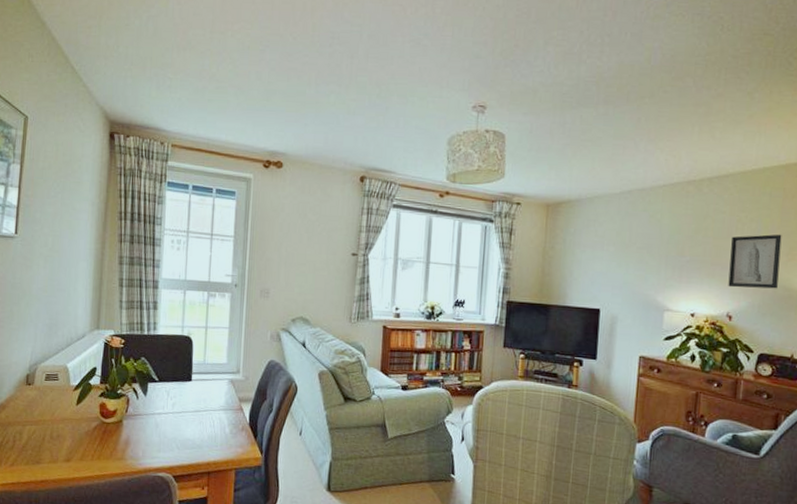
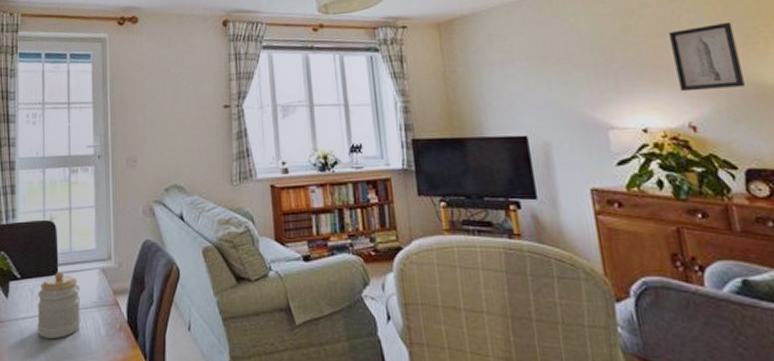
jar: none [170,378,210,432] -> present [37,271,80,338]

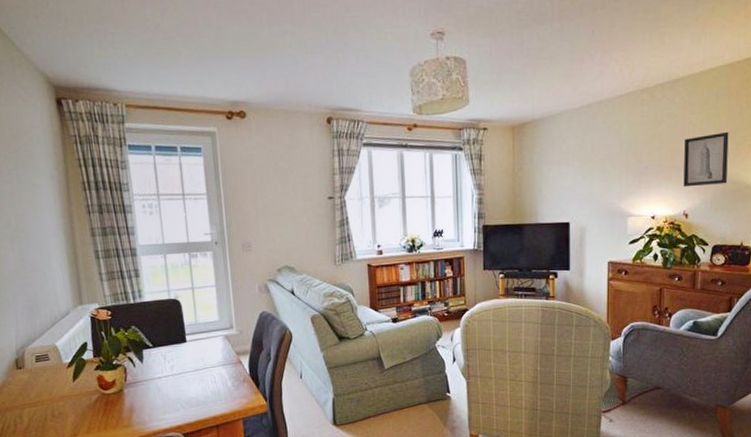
jar: present [37,271,80,338] -> none [170,339,210,392]

